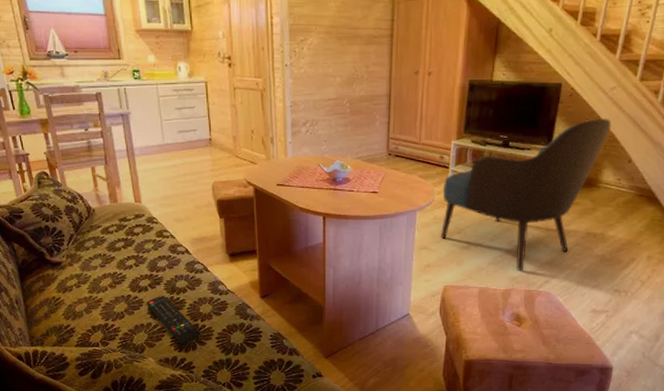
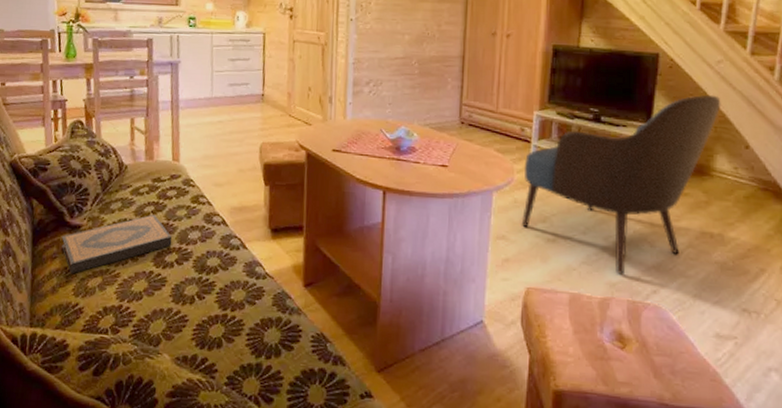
hardback book: none [45,248,144,302] -> present [61,214,172,274]
remote control: present [146,295,201,345] -> none [169,274,229,340]

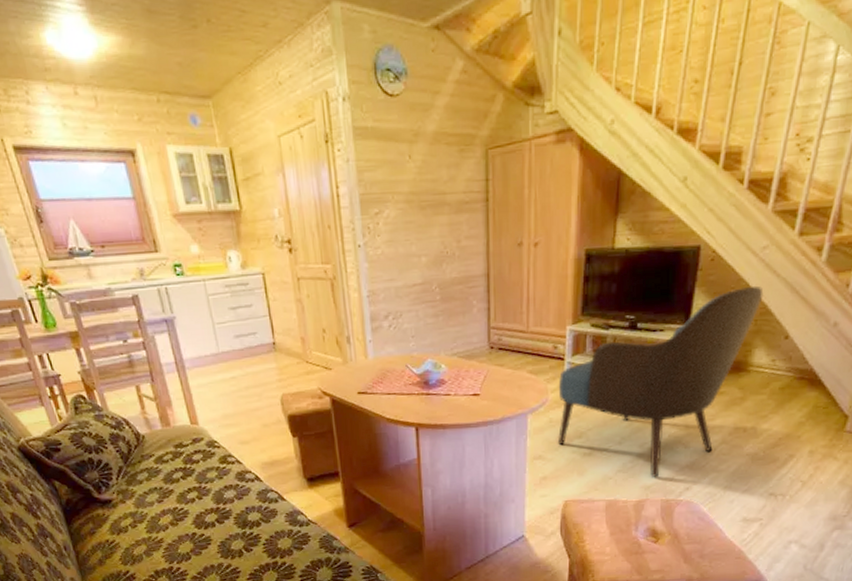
hardback book: present [61,214,172,274] -> none [94,479,209,546]

